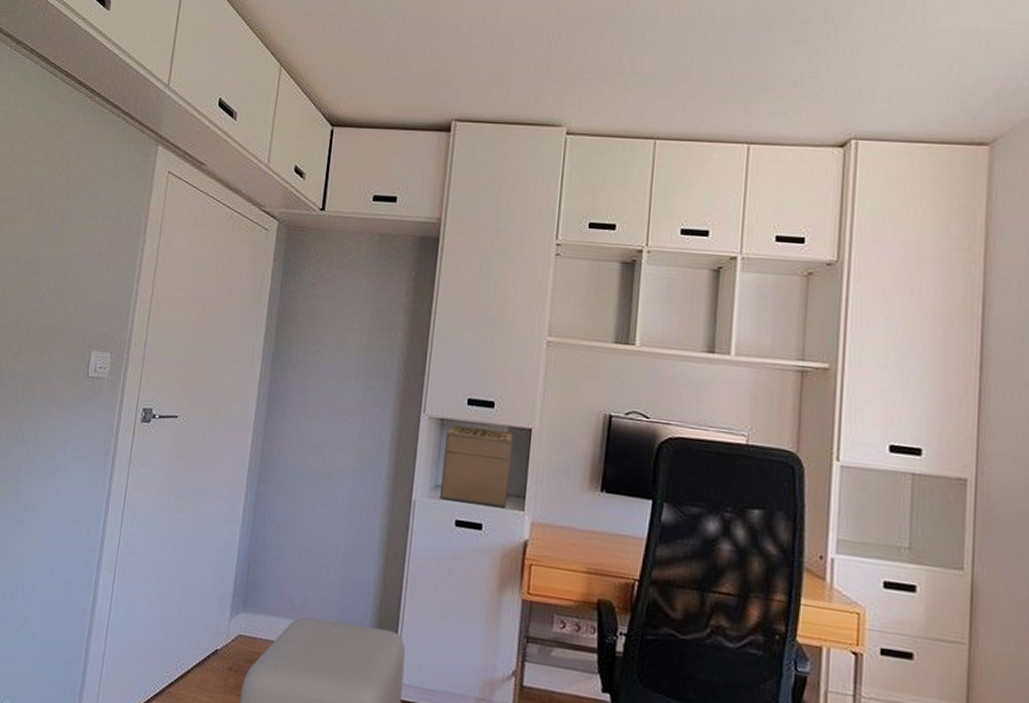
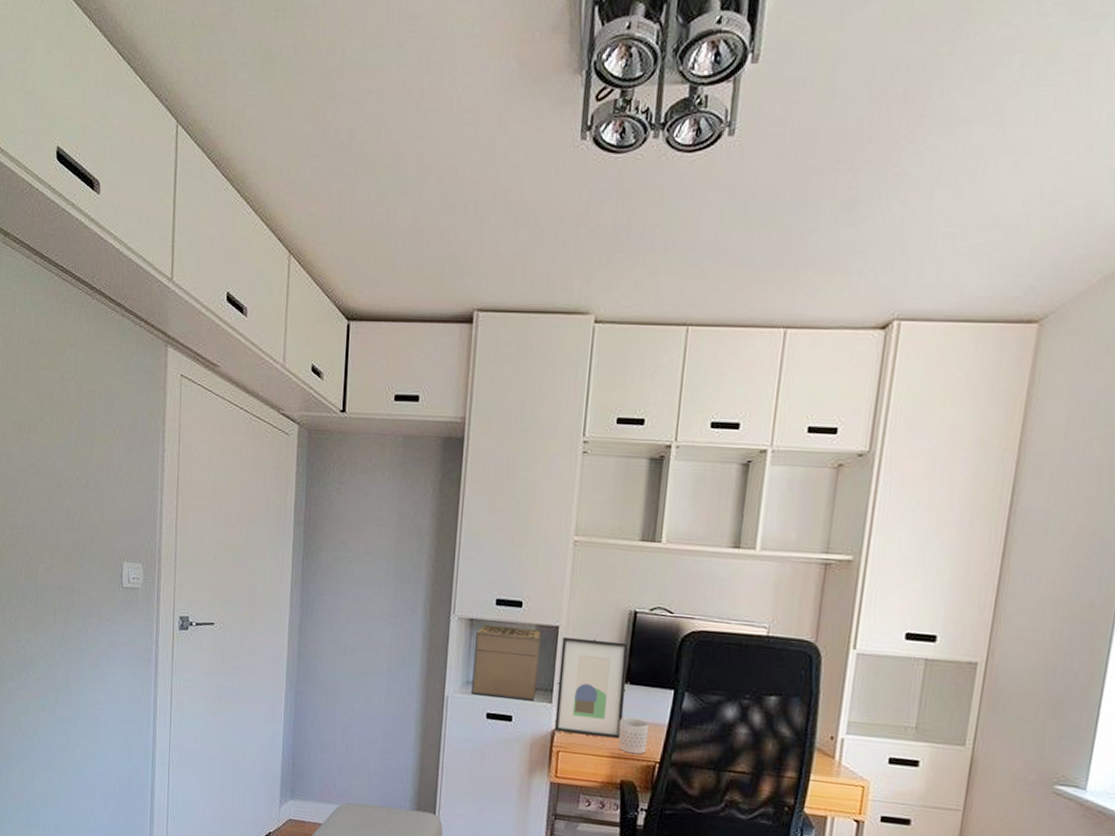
picture frame: none [526,439,605,553] -> present [554,636,630,739]
mug: none [593,528,628,571] -> present [617,717,650,755]

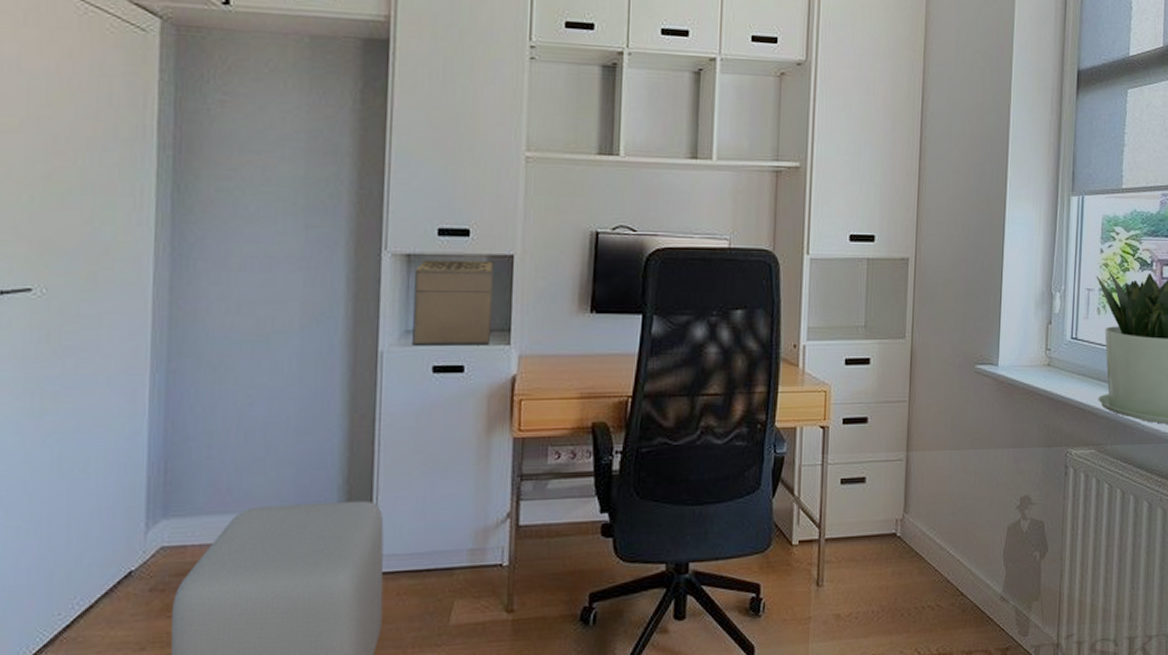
picture frame: present [554,636,630,739] -> none [514,265,594,378]
mug: present [617,717,650,755] -> none [586,350,619,391]

